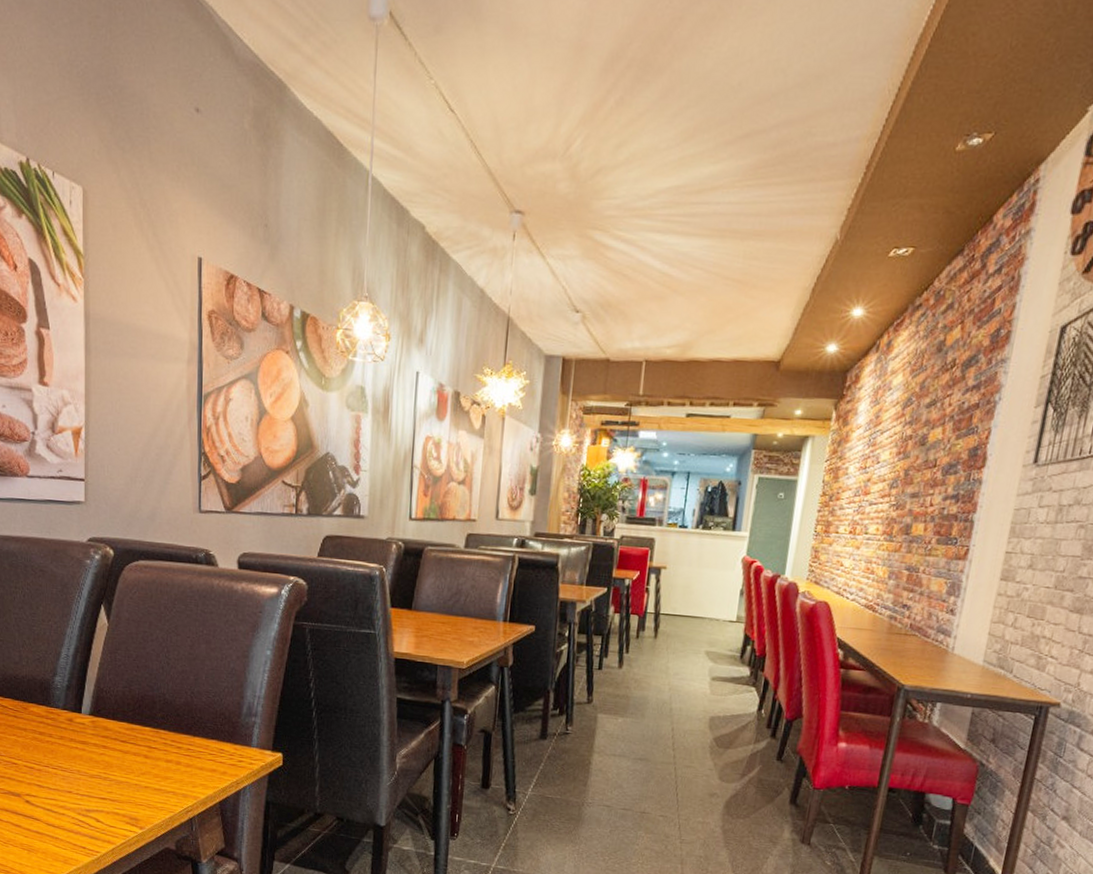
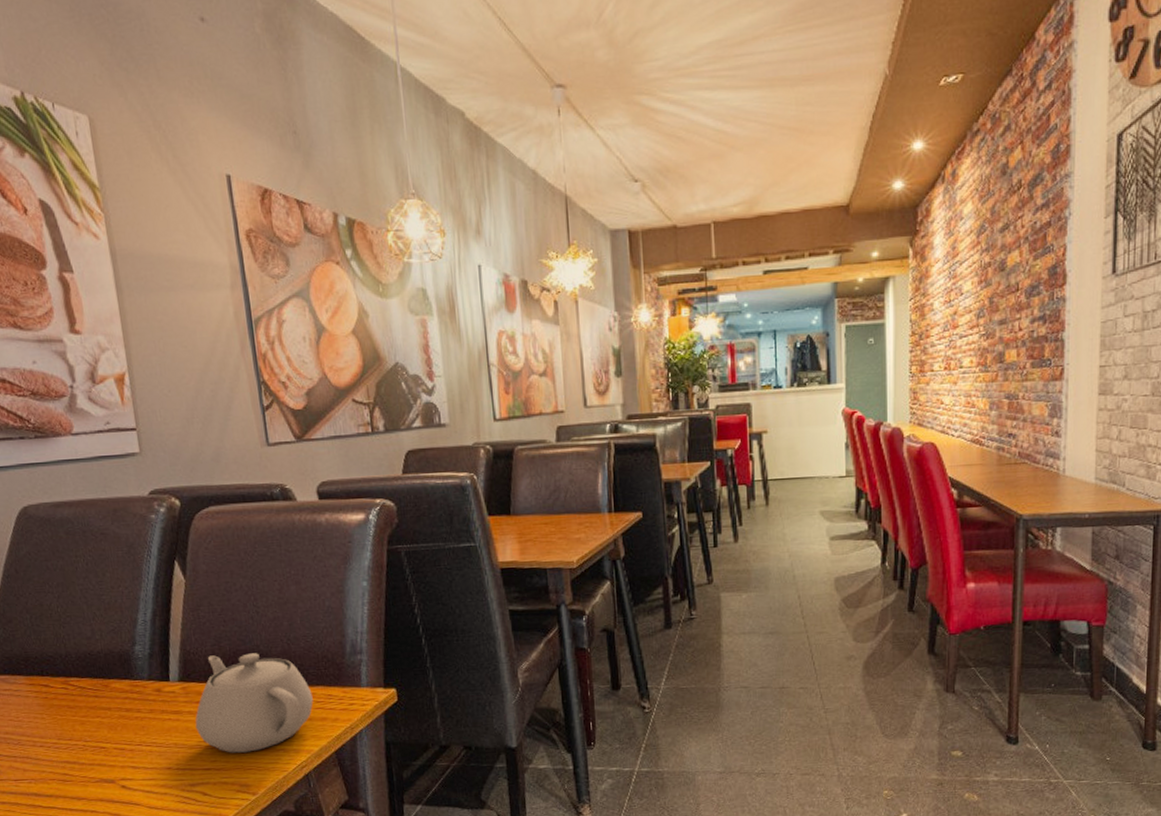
teapot: none [98,696,207,790] -> present [195,653,313,753]

